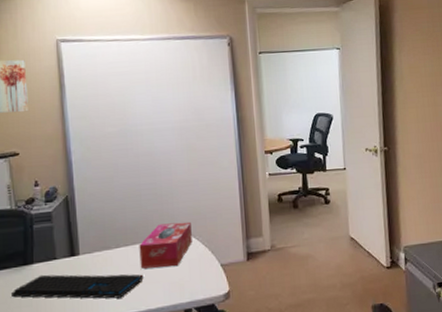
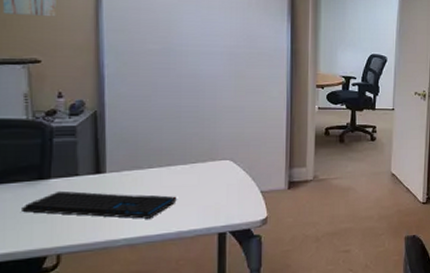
tissue box: present [139,221,192,269] -> none [174,147,233,191]

